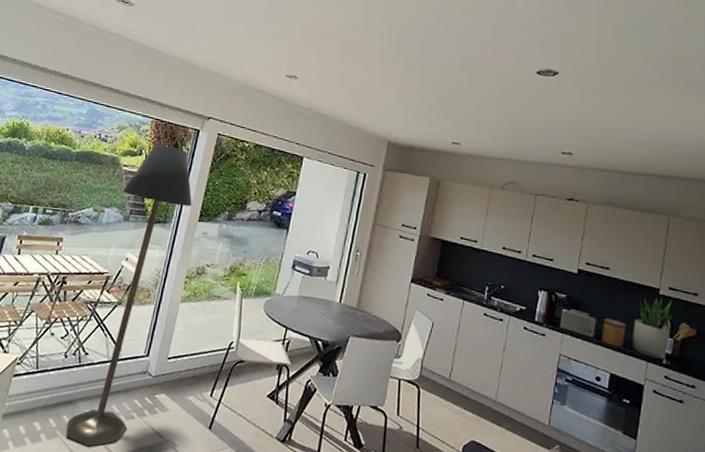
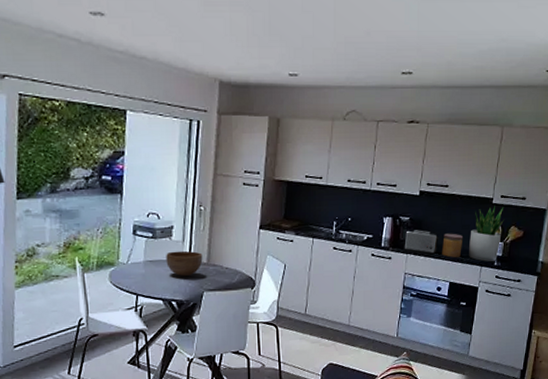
bowl: none [318,290,353,318] -> present [166,250,203,277]

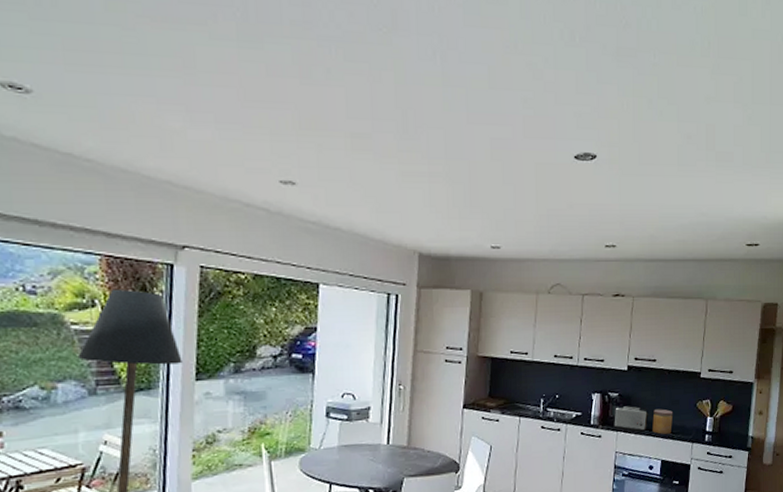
bowl: present [166,250,203,277] -> none [362,433,403,462]
planter: present [469,206,505,262] -> none [679,380,714,438]

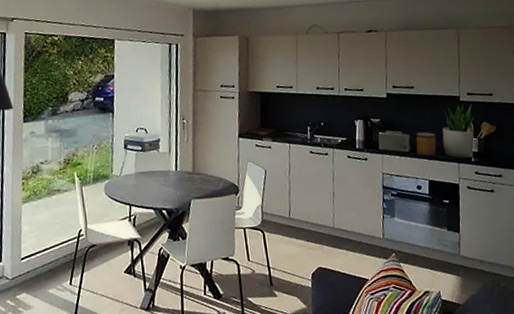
planter: none [679,380,714,438] -> present [442,103,475,158]

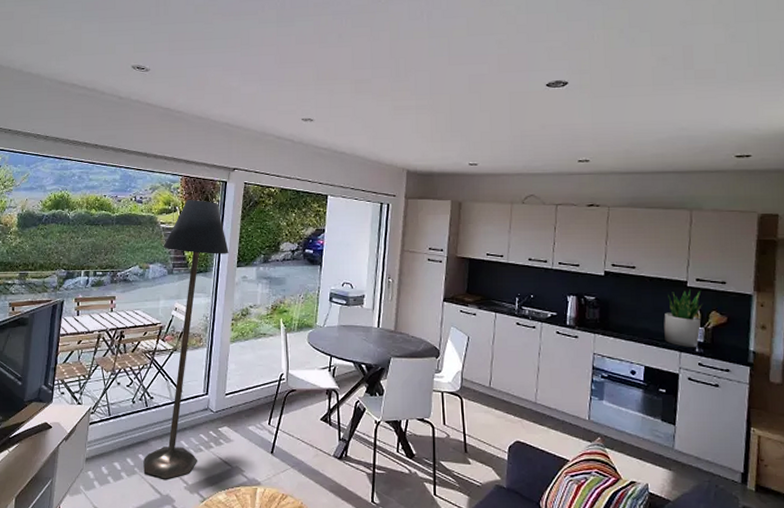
toaster: present [378,129,413,155] -> none [591,309,630,337]
jar: present [416,132,437,156] -> none [633,315,657,340]

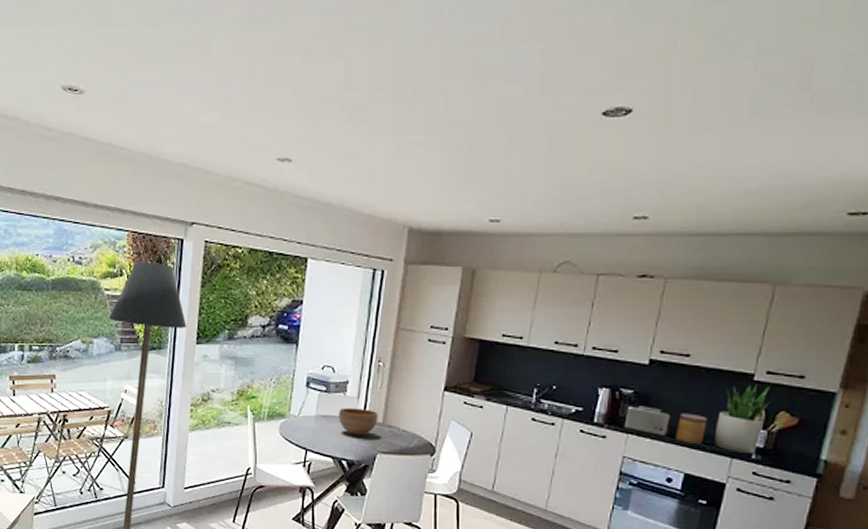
bowl: none [357,318,391,342] -> present [339,407,378,436]
toaster: none [591,309,630,337] -> present [623,404,675,438]
jar: none [633,315,657,340] -> present [676,413,708,444]

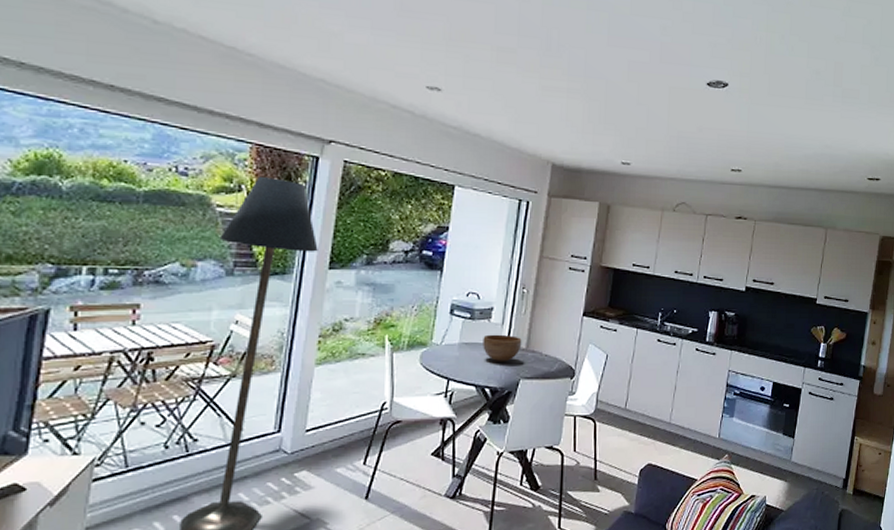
toaster: present [623,404,675,438] -> none [728,325,765,353]
jar: present [676,413,708,444] -> none [766,331,788,357]
planter: present [714,384,771,453] -> none [793,306,828,363]

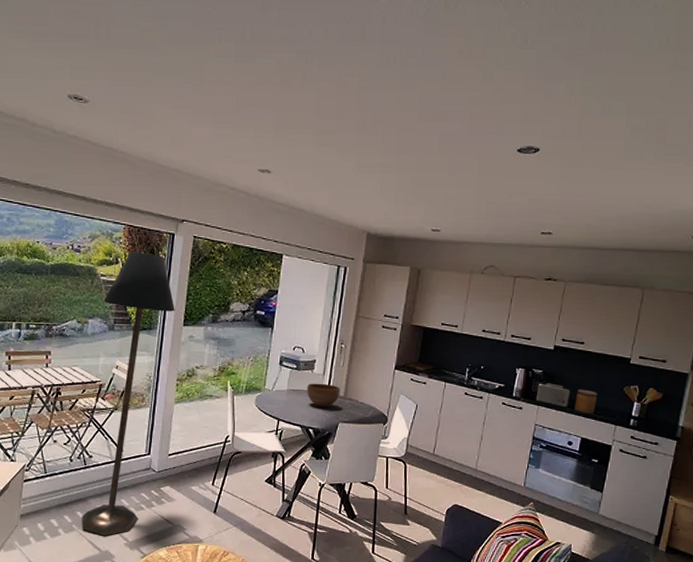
toaster: none [728,325,765,353] -> present [535,382,573,409]
jar: none [766,331,788,357] -> present [574,389,598,414]

